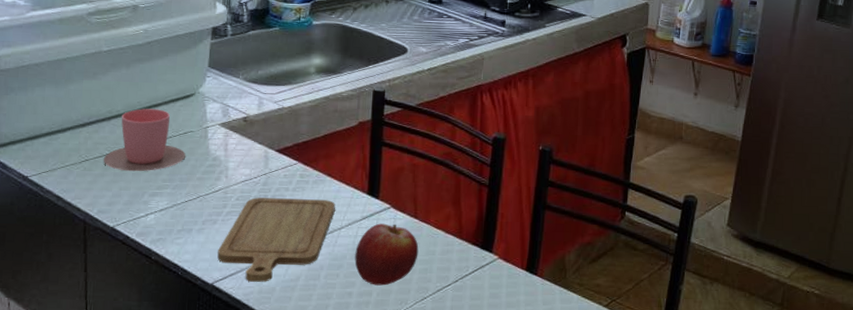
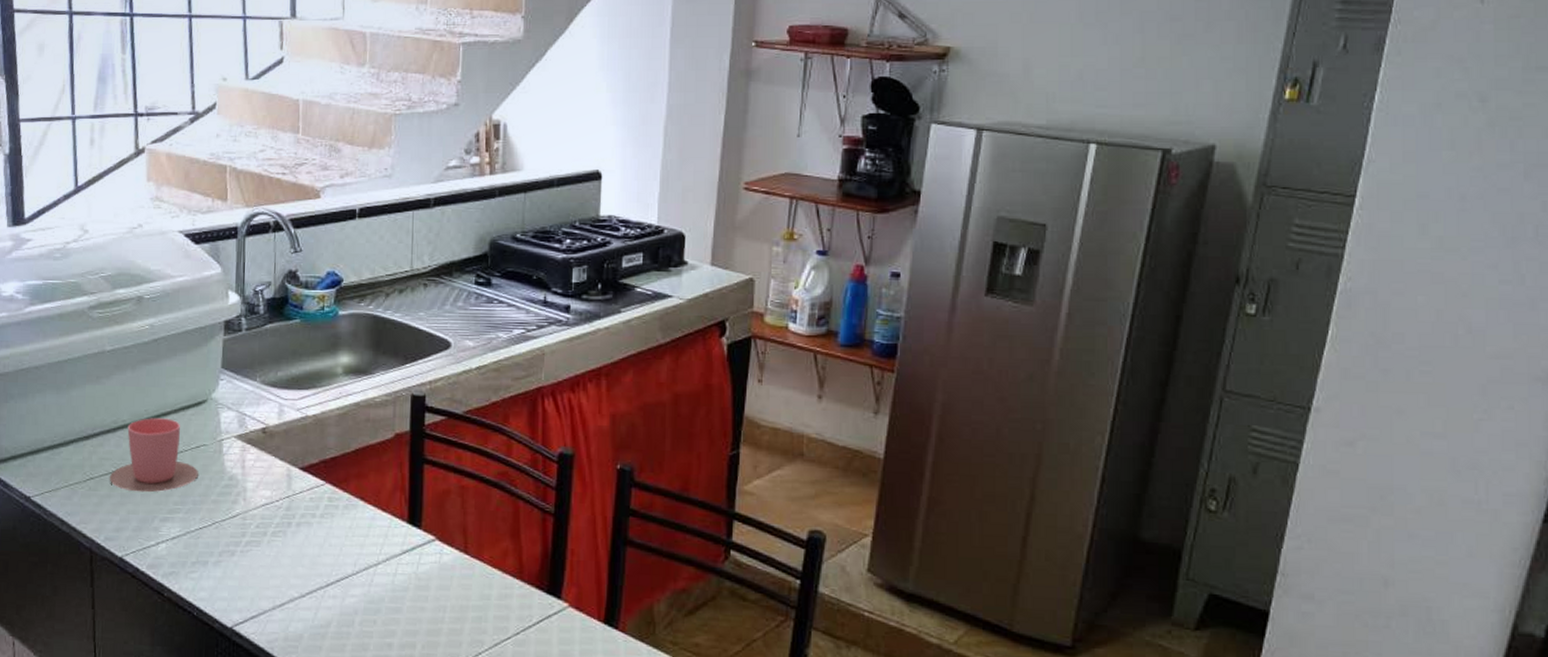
chopping board: present [217,197,335,282] -> none [237,525,370,628]
fruit: present [355,223,419,286] -> none [394,559,471,636]

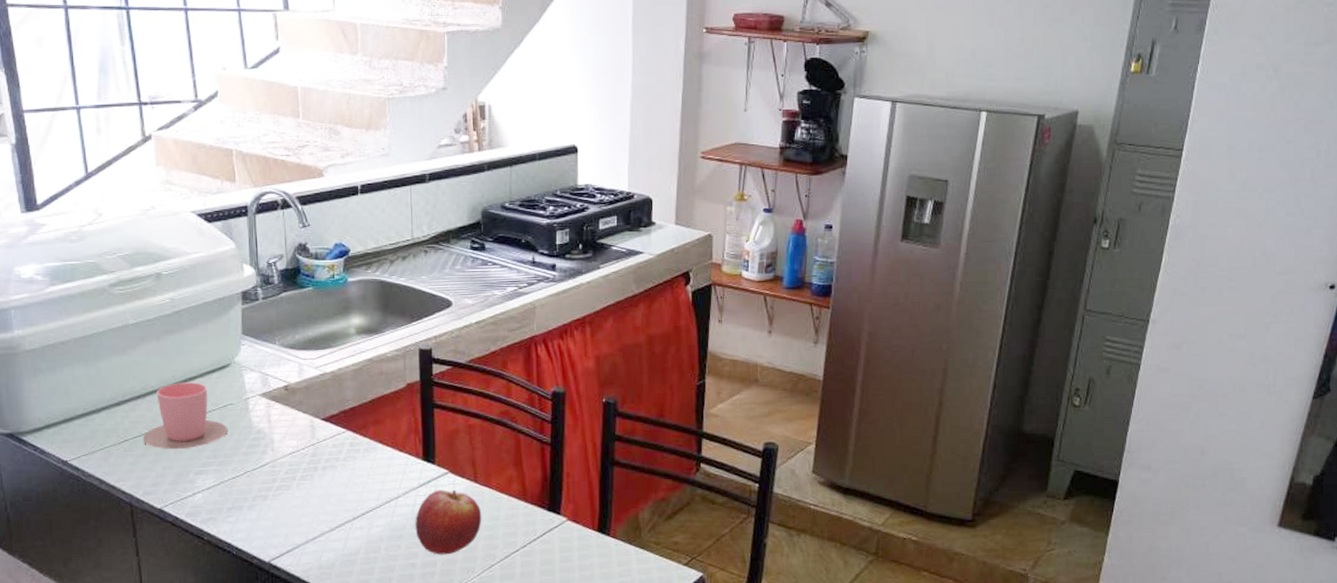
fruit: none [394,559,471,636] -> present [415,489,482,555]

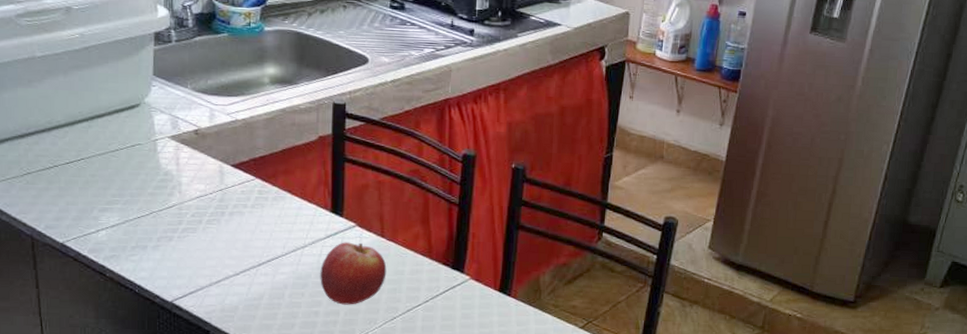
cup: present [142,382,228,450] -> none [46,119,134,186]

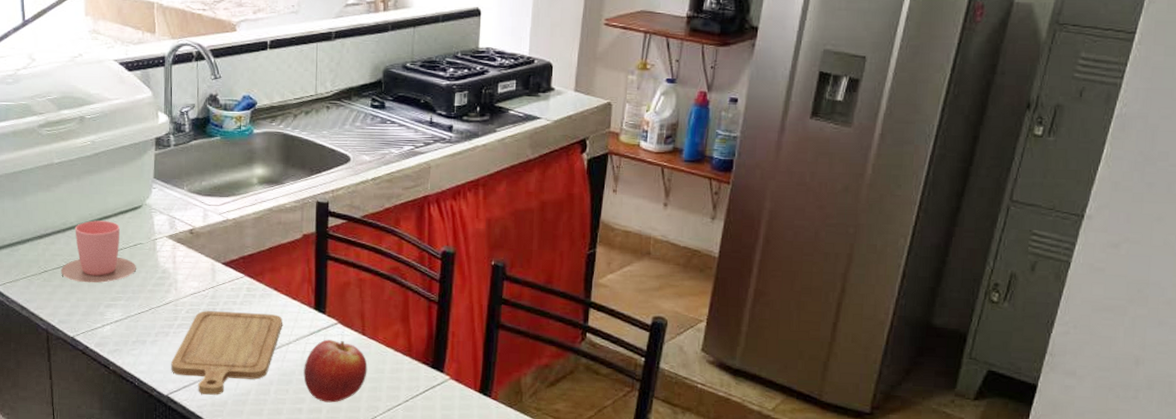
cup: none [46,119,134,186] -> present [60,220,136,283]
chopping board: none [176,214,297,301] -> present [171,310,282,395]

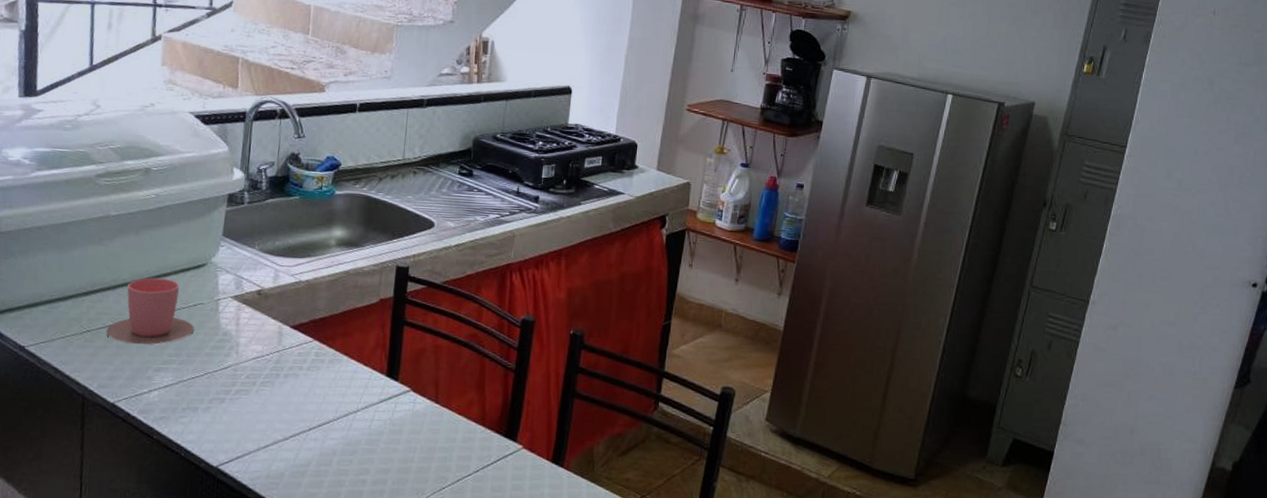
chopping board: present [171,310,282,395] -> none [223,376,352,467]
fruit: present [303,339,368,403] -> none [370,407,439,474]

